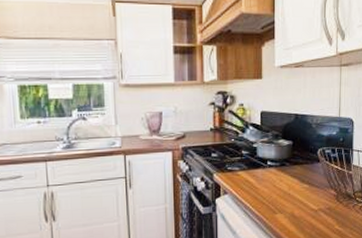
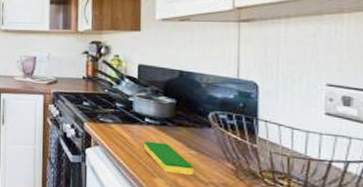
dish sponge: none [266,181,306,207] -> present [143,141,194,175]

